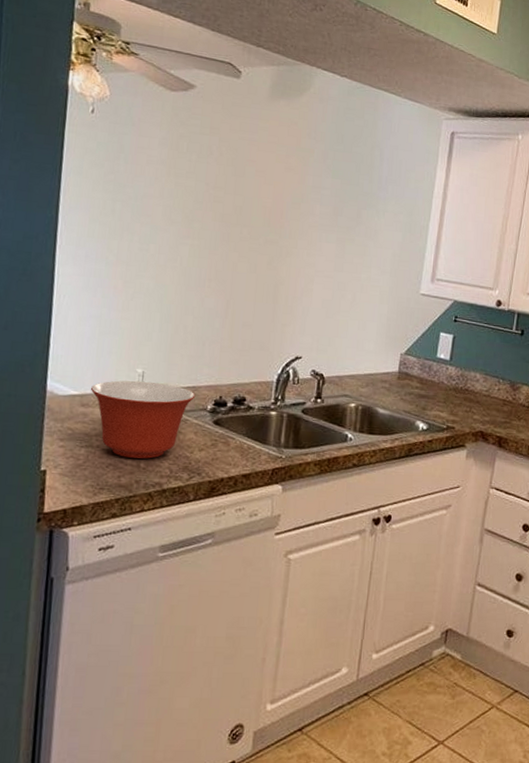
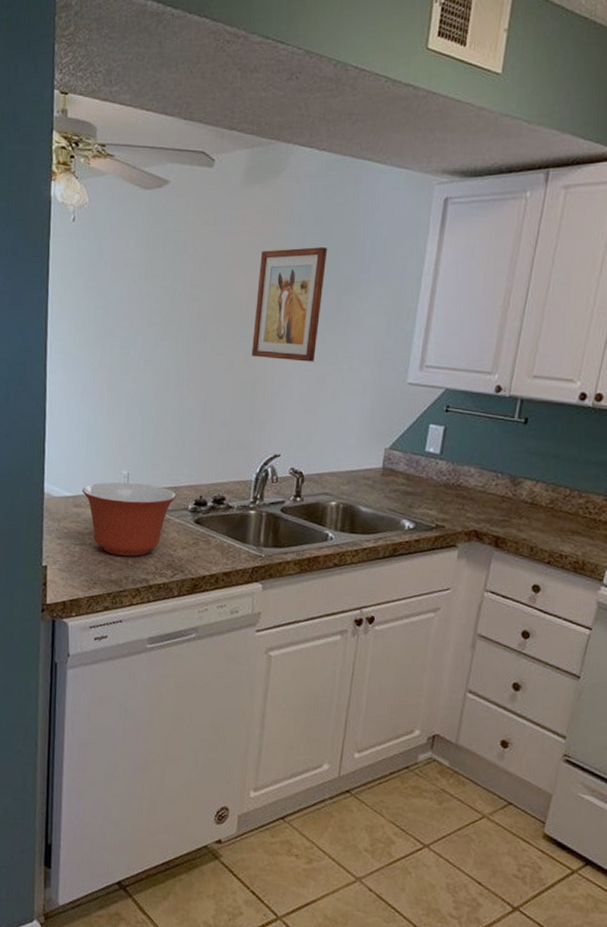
wall art: none [275,161,348,269] -> present [251,247,327,362]

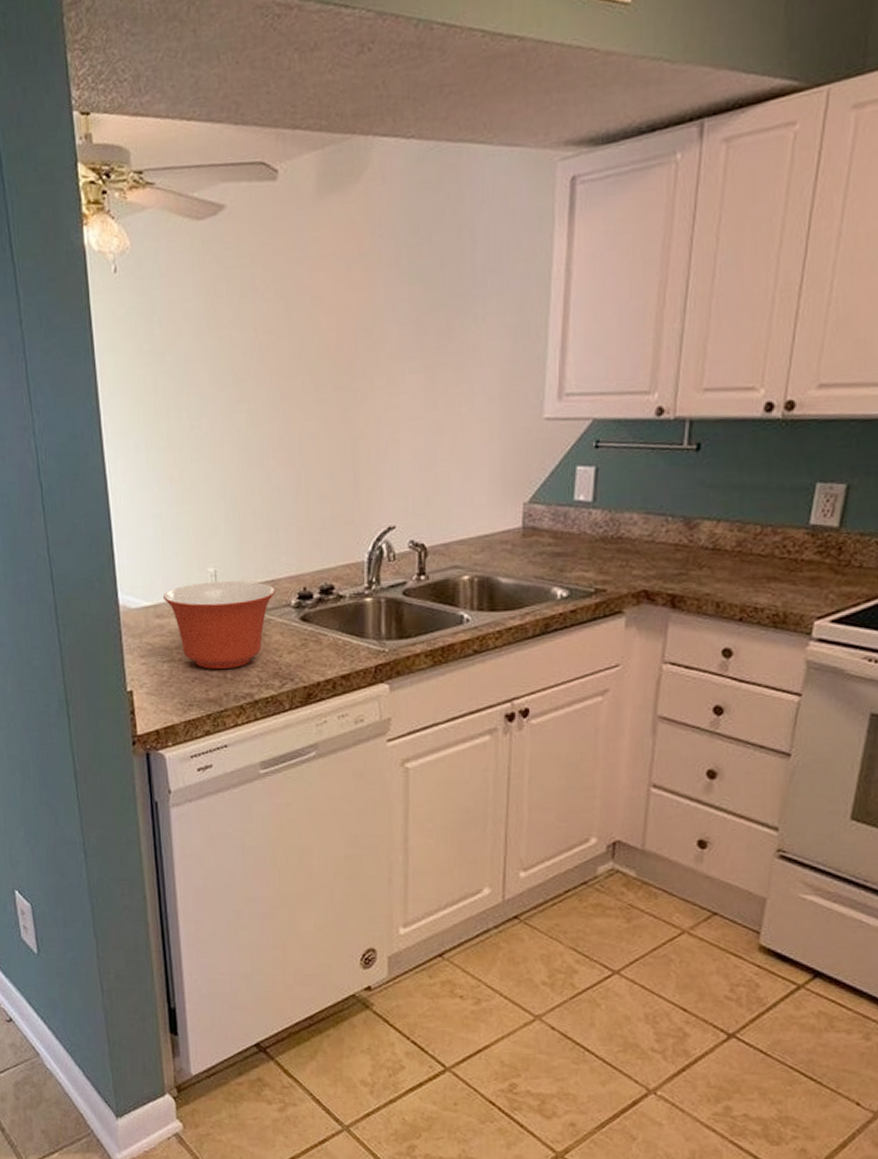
wall art: present [251,247,327,362] -> none [346,261,429,411]

